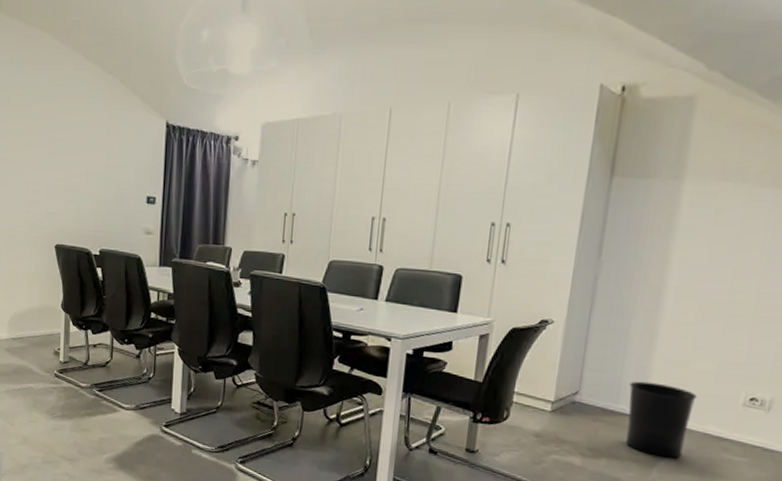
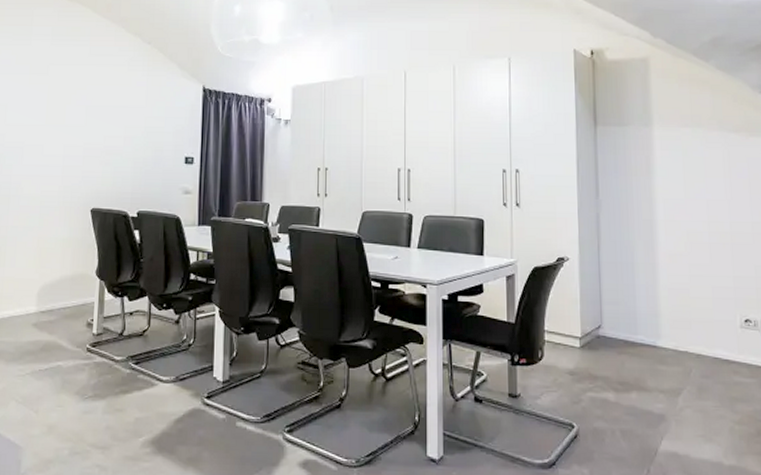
waste bin: present [625,381,697,459] -> none [643,311,701,385]

